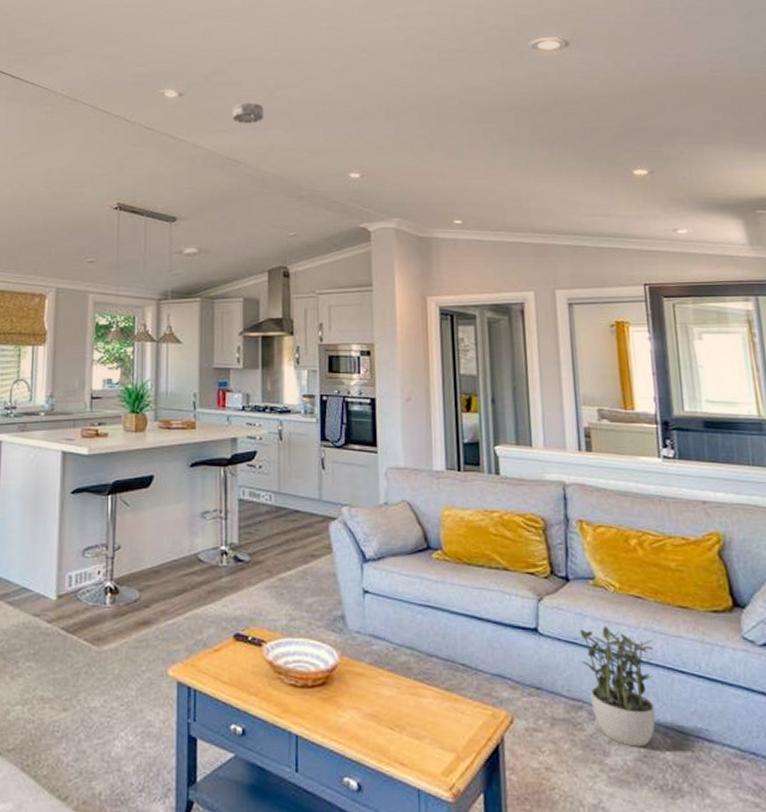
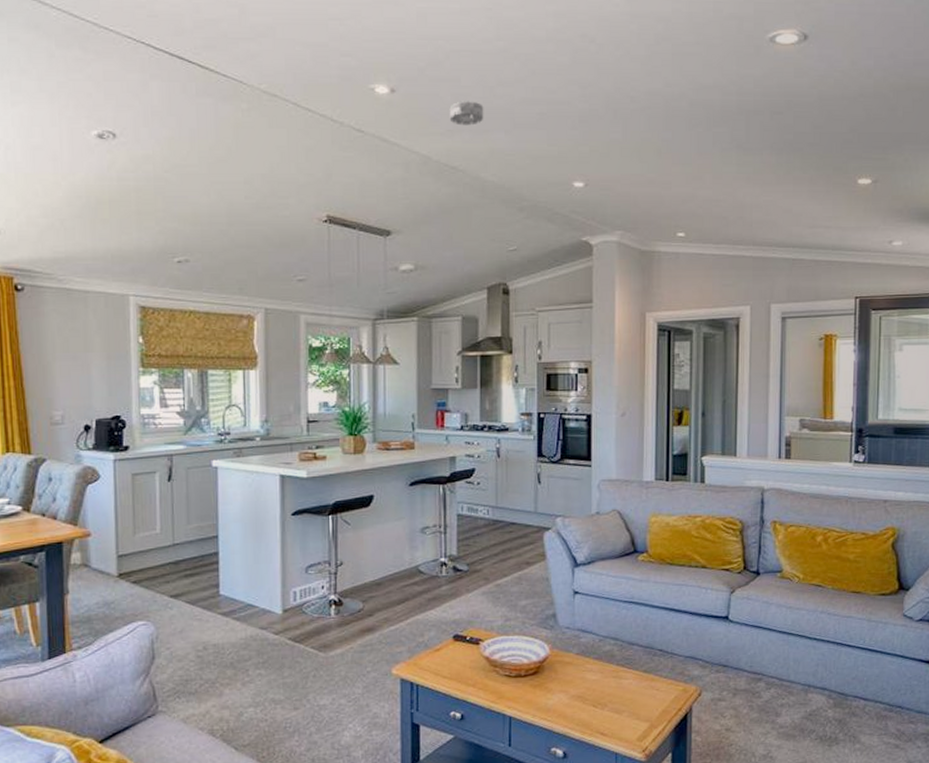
potted plant: present [573,625,656,747] -> none [759,611,829,708]

